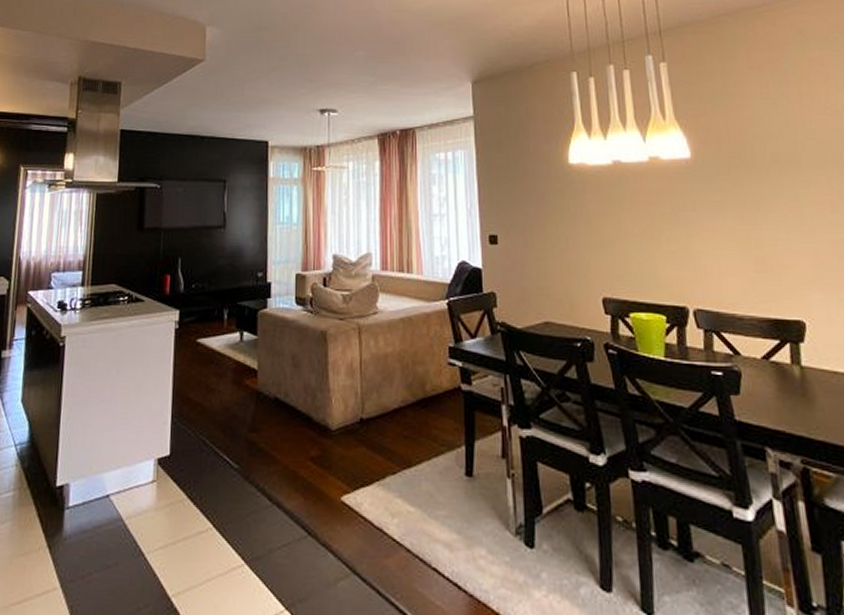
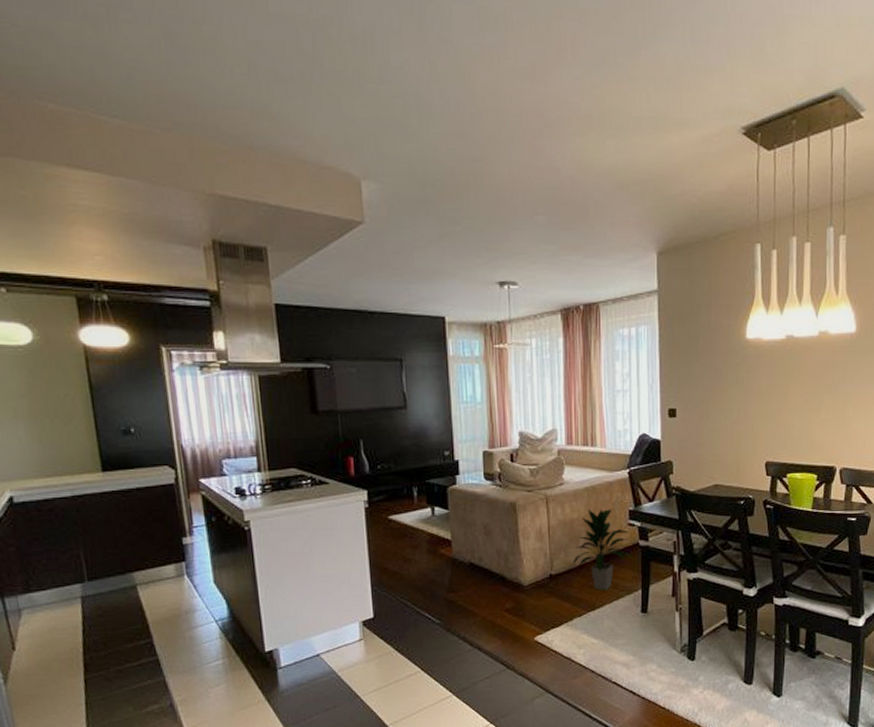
indoor plant: none [386,342,453,443] -> present [573,508,632,590]

